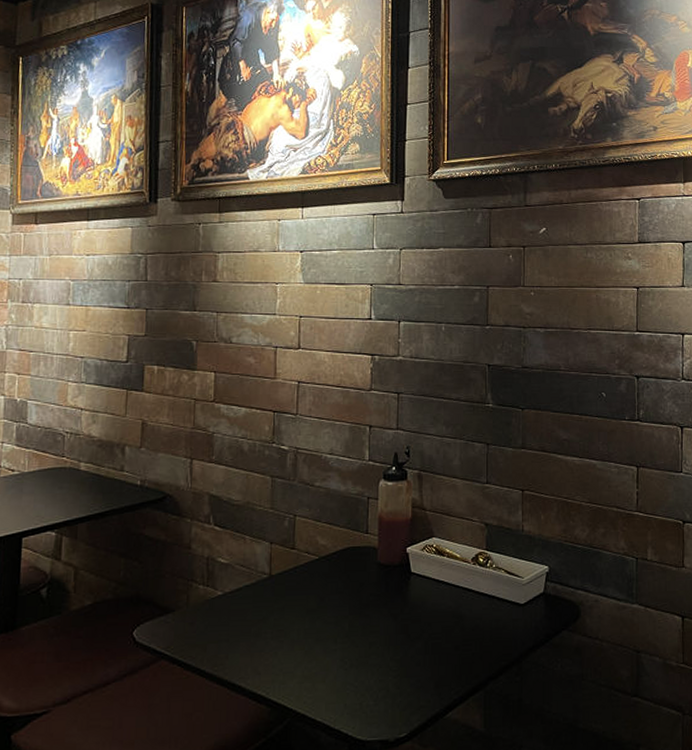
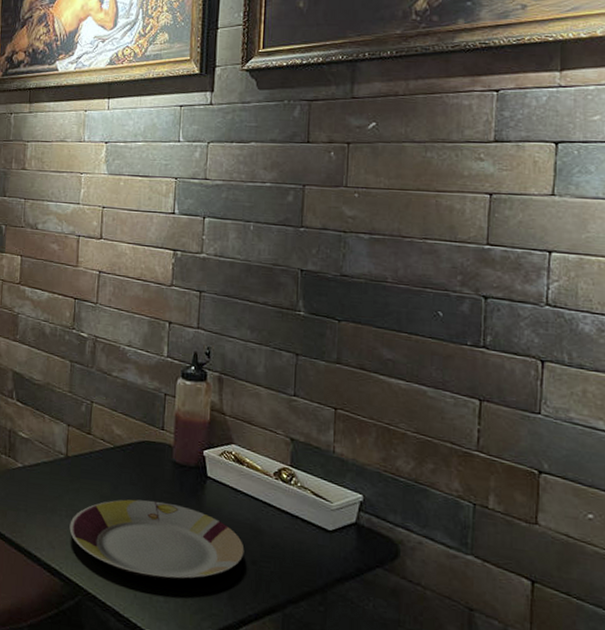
plate: none [275,605,448,685] -> present [69,499,245,581]

